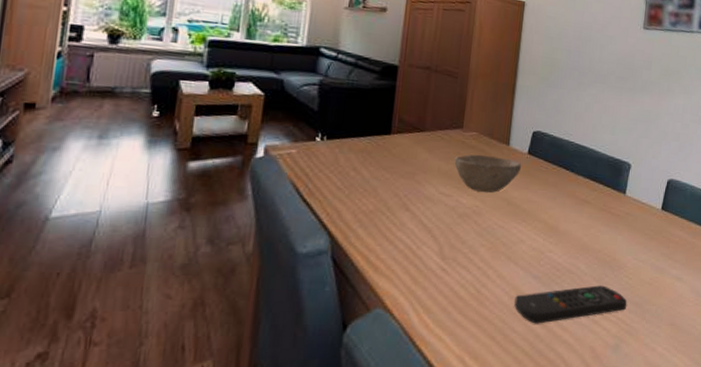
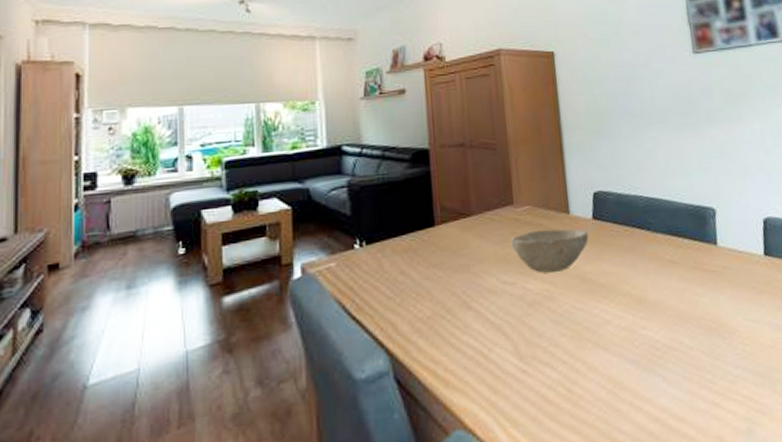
remote control: present [514,285,627,324] -> none [614,358,751,420]

